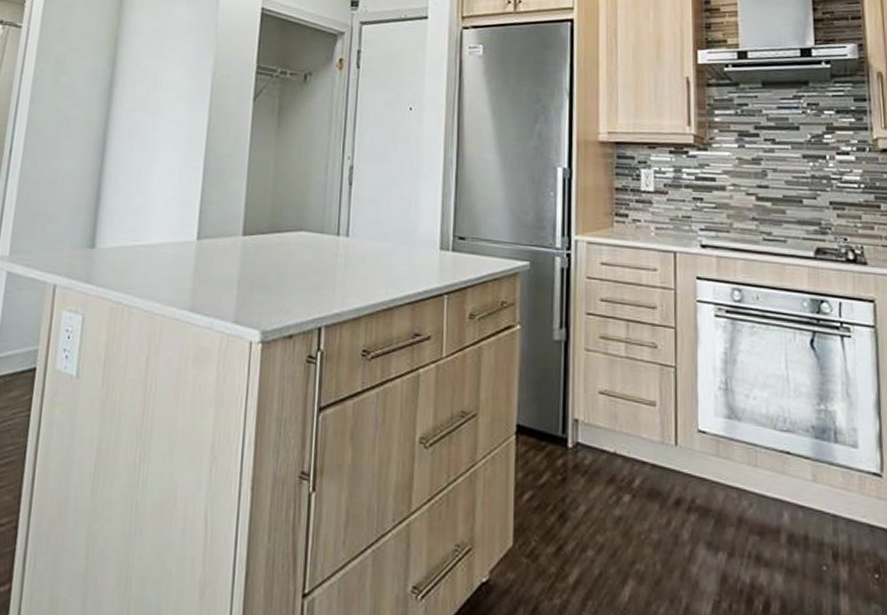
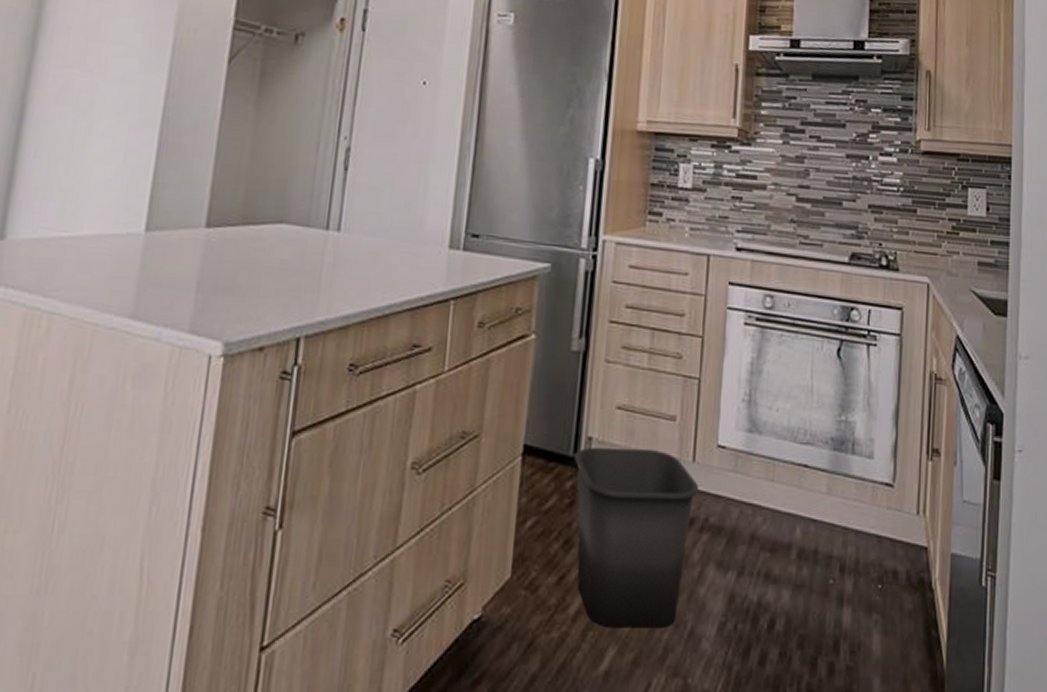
waste bin: none [564,428,684,603] -> present [575,447,699,628]

